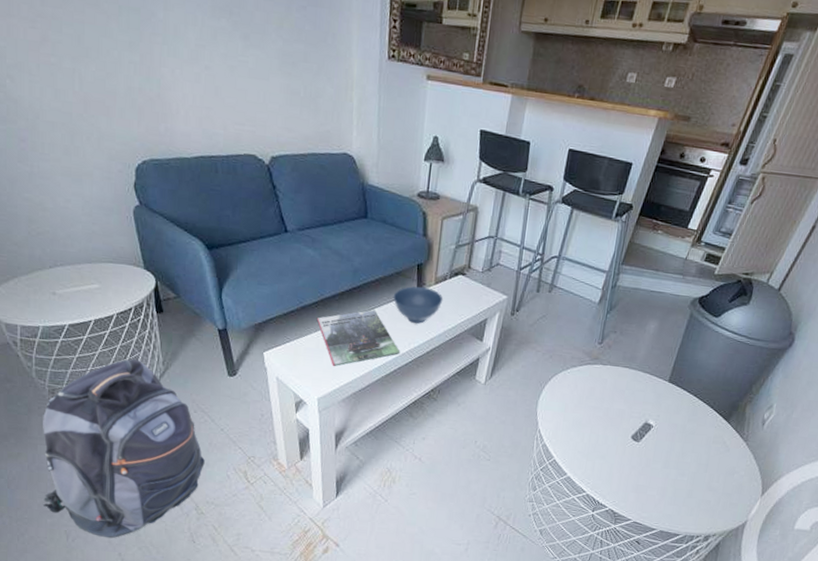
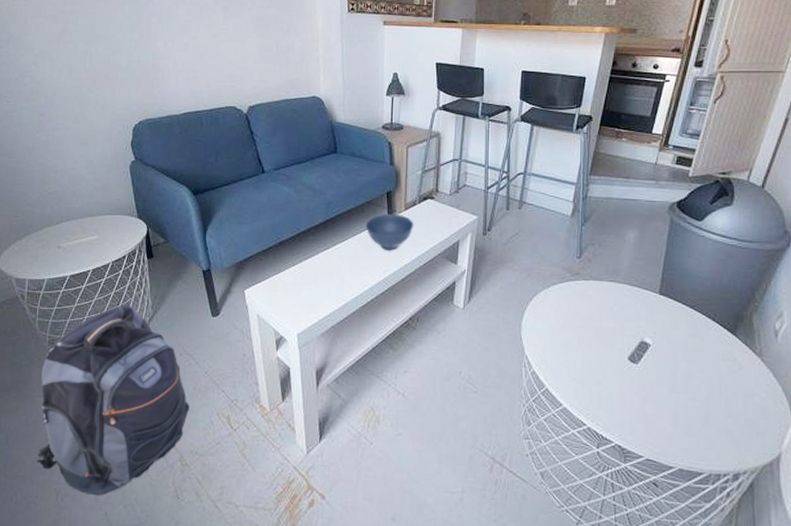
magazine: present [316,310,399,366] -> none [293,240,375,300]

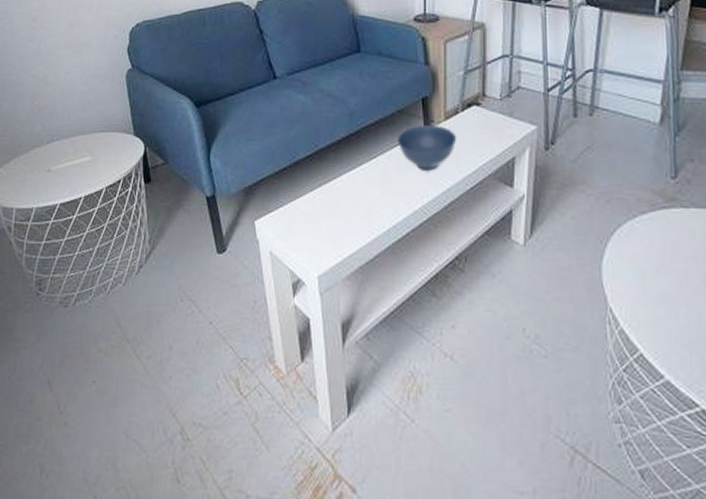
backpack: present [36,304,189,496] -> none [19,238,192,475]

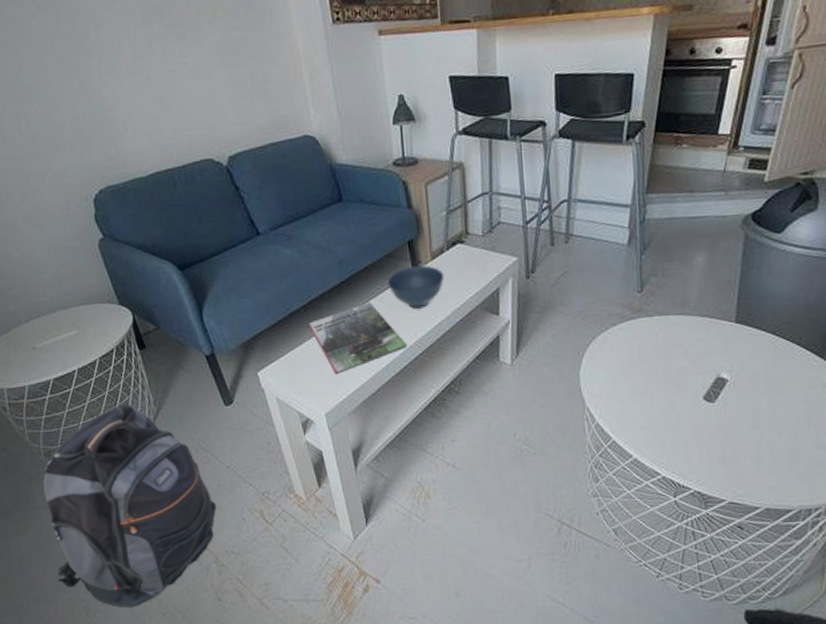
backpack: none [19,238,192,475] -> present [42,403,216,608]
magazine: none [311,158,410,233] -> present [307,302,406,374]

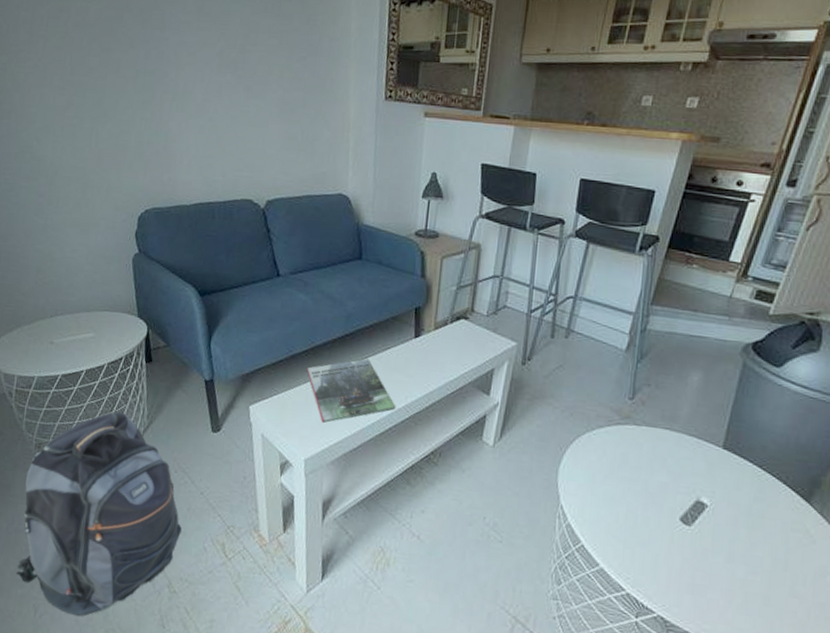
bowl: present [387,265,445,309] -> none [388,332,444,374]

